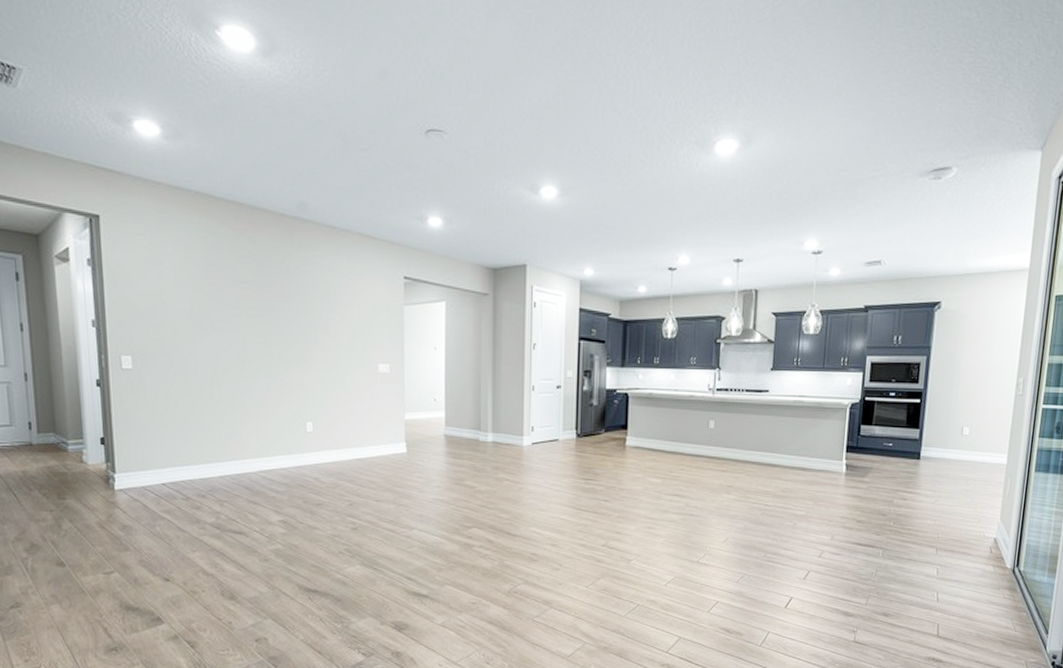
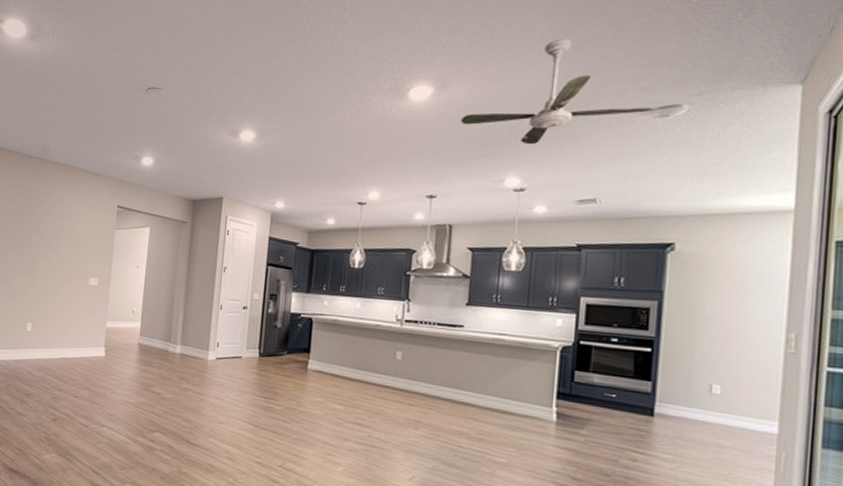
ceiling fan: none [765,93,930,206] -> present [461,38,655,145]

